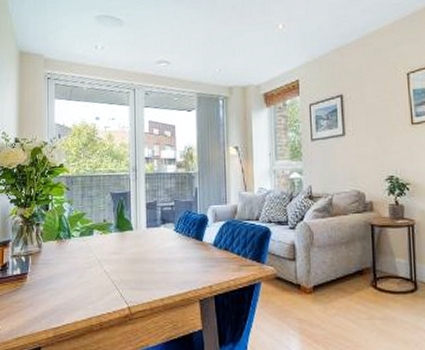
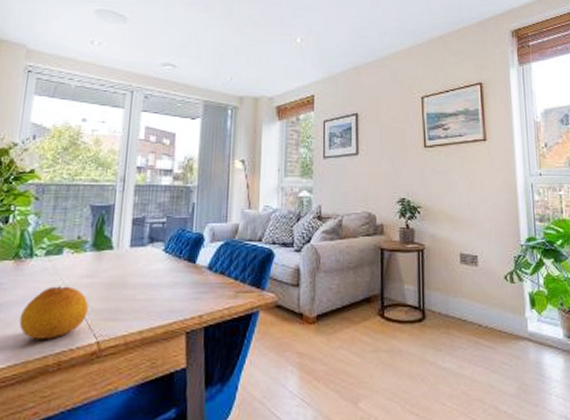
fruit: none [67,261,118,304] -> present [19,286,88,339]

